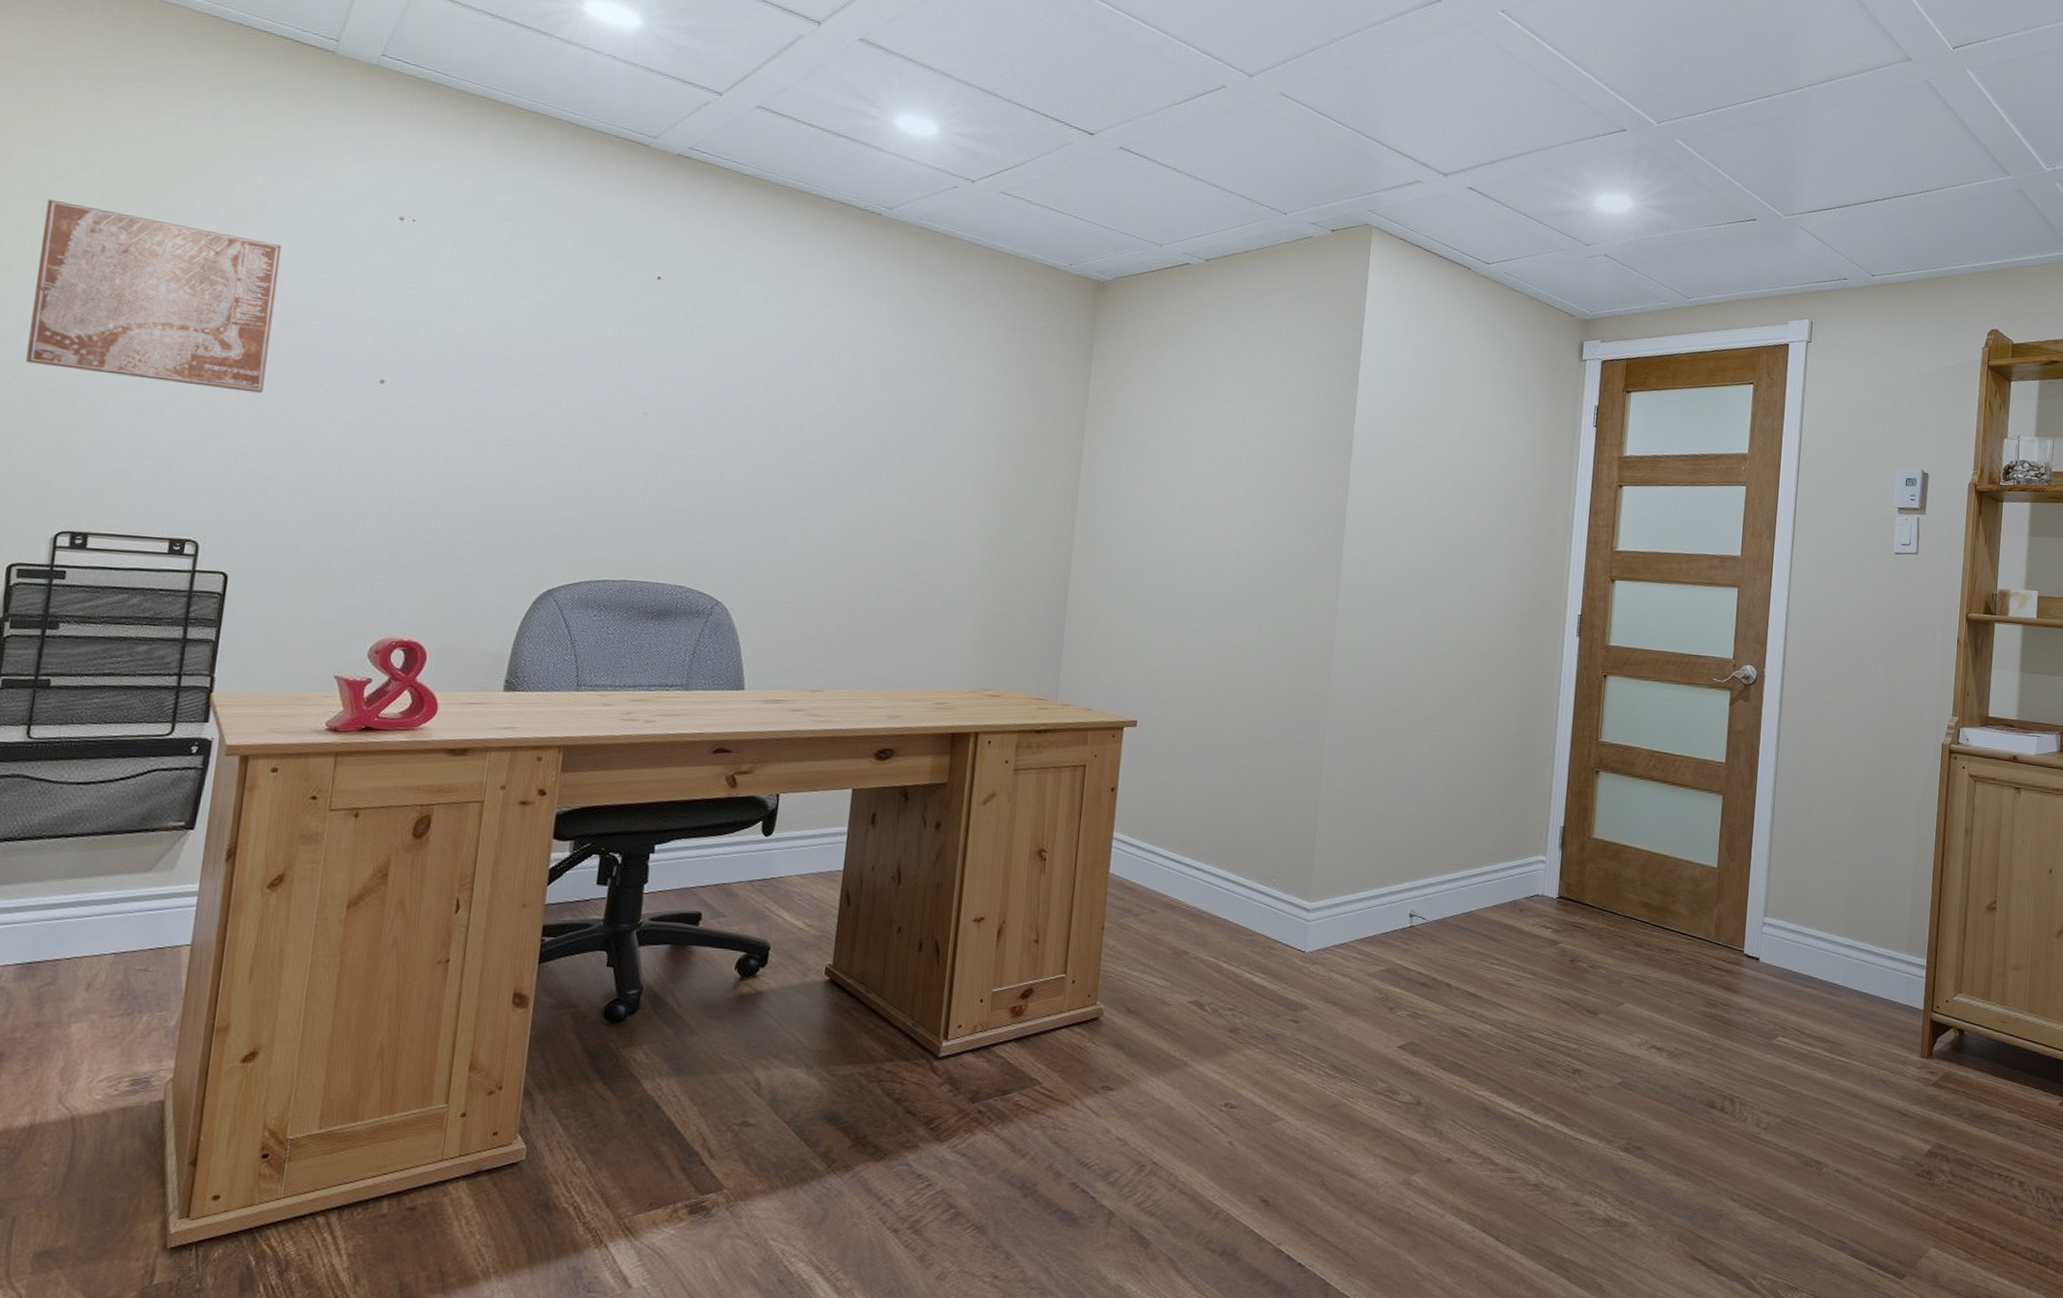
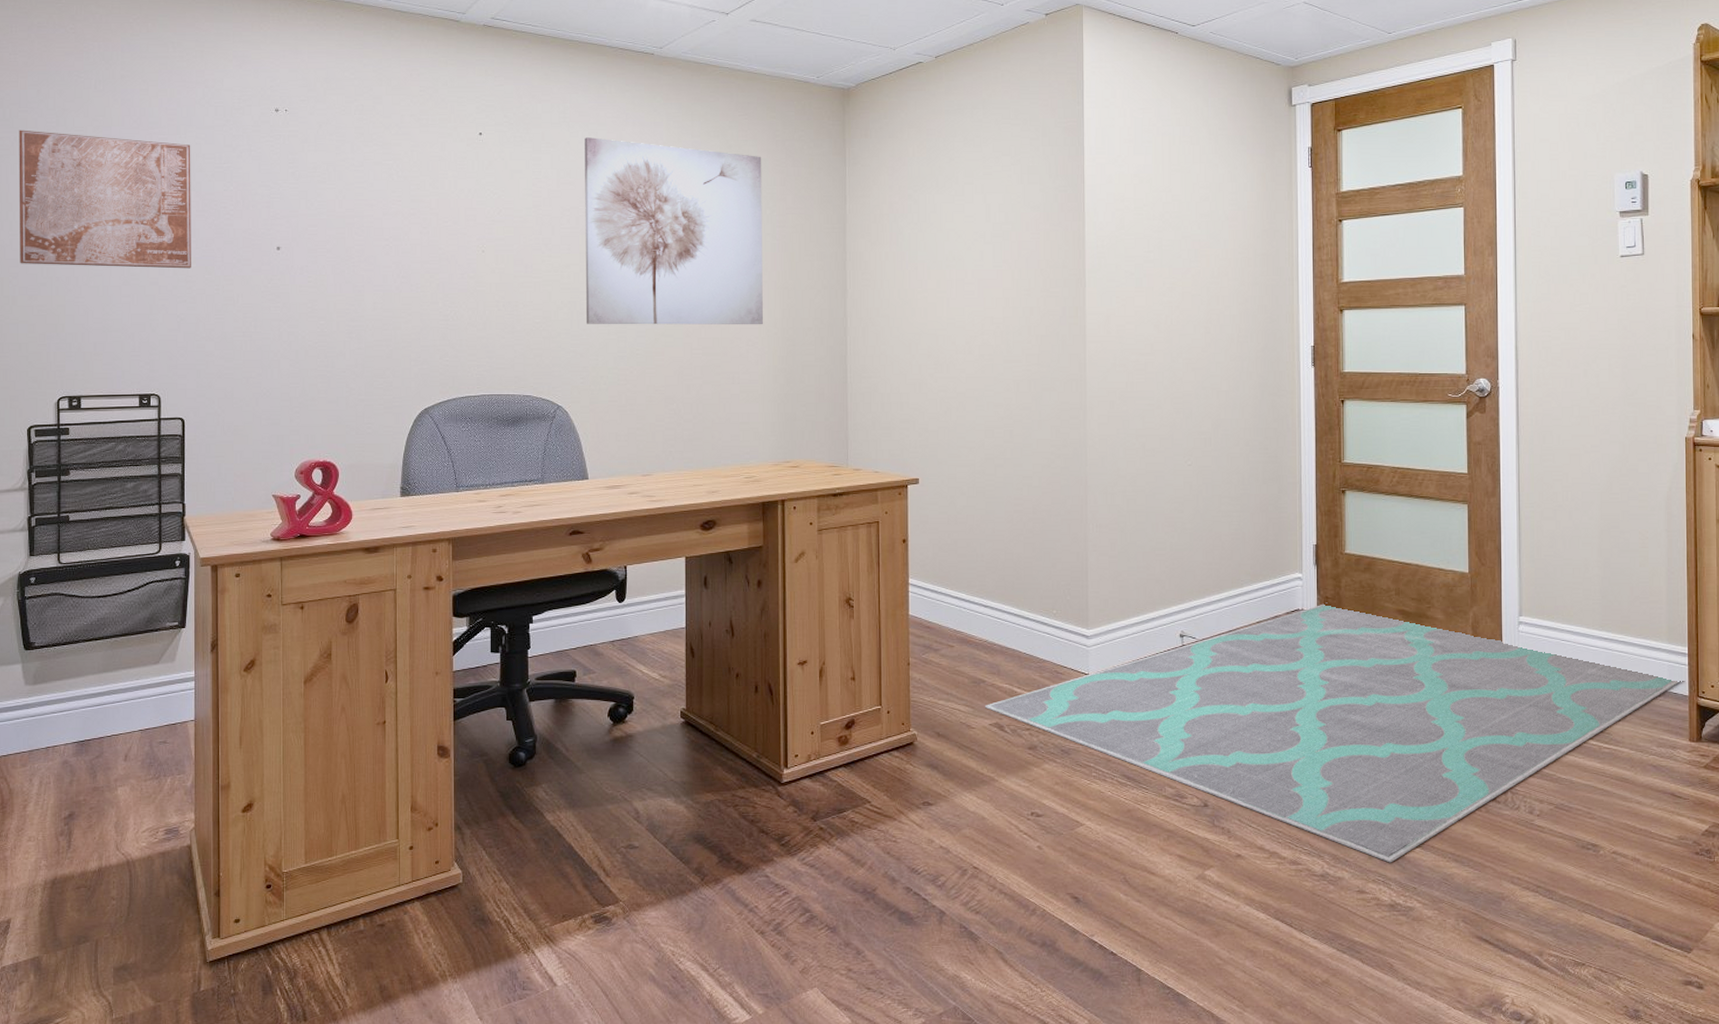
wall art: none [763,298,996,533] -> present [585,137,764,325]
rug: none [1184,889,1917,1174] -> present [984,602,1681,863]

